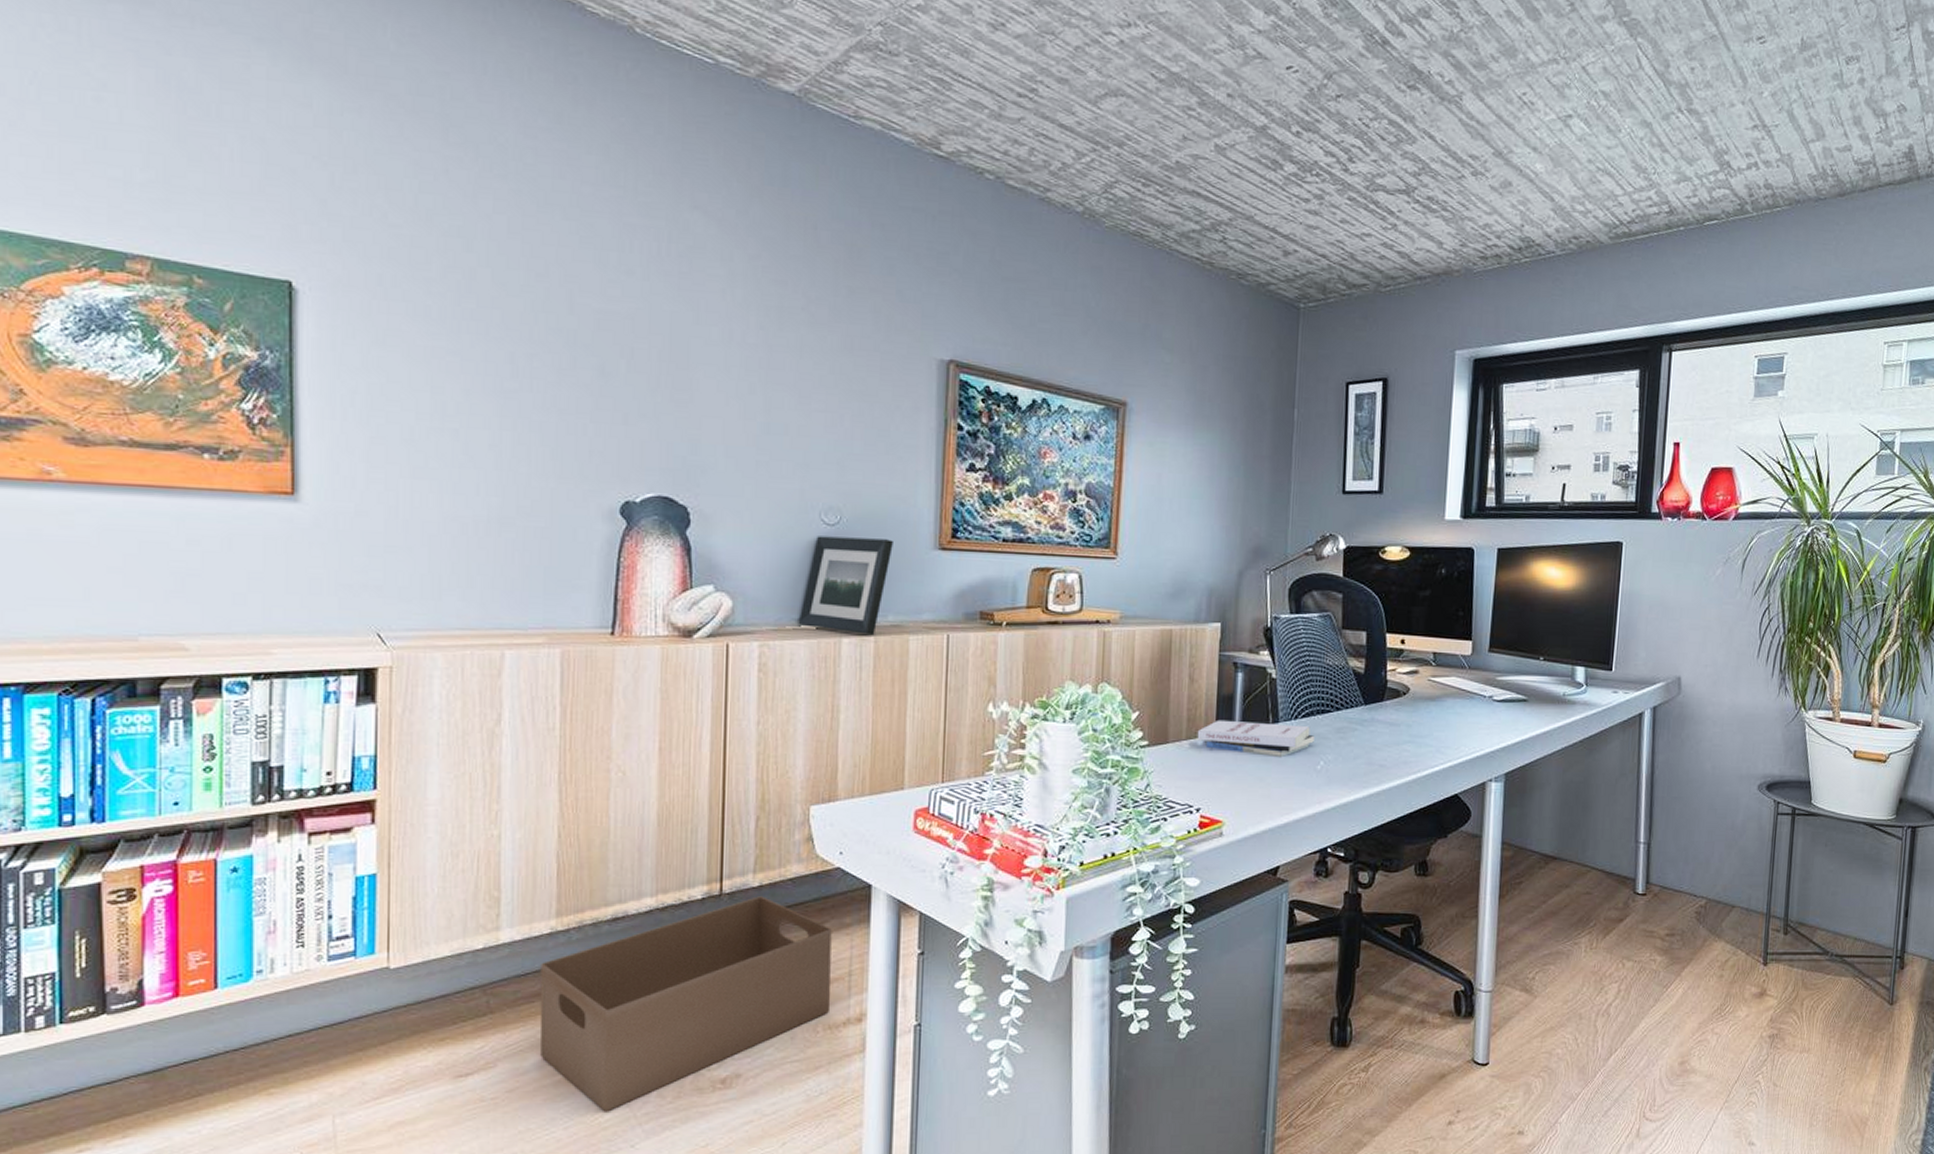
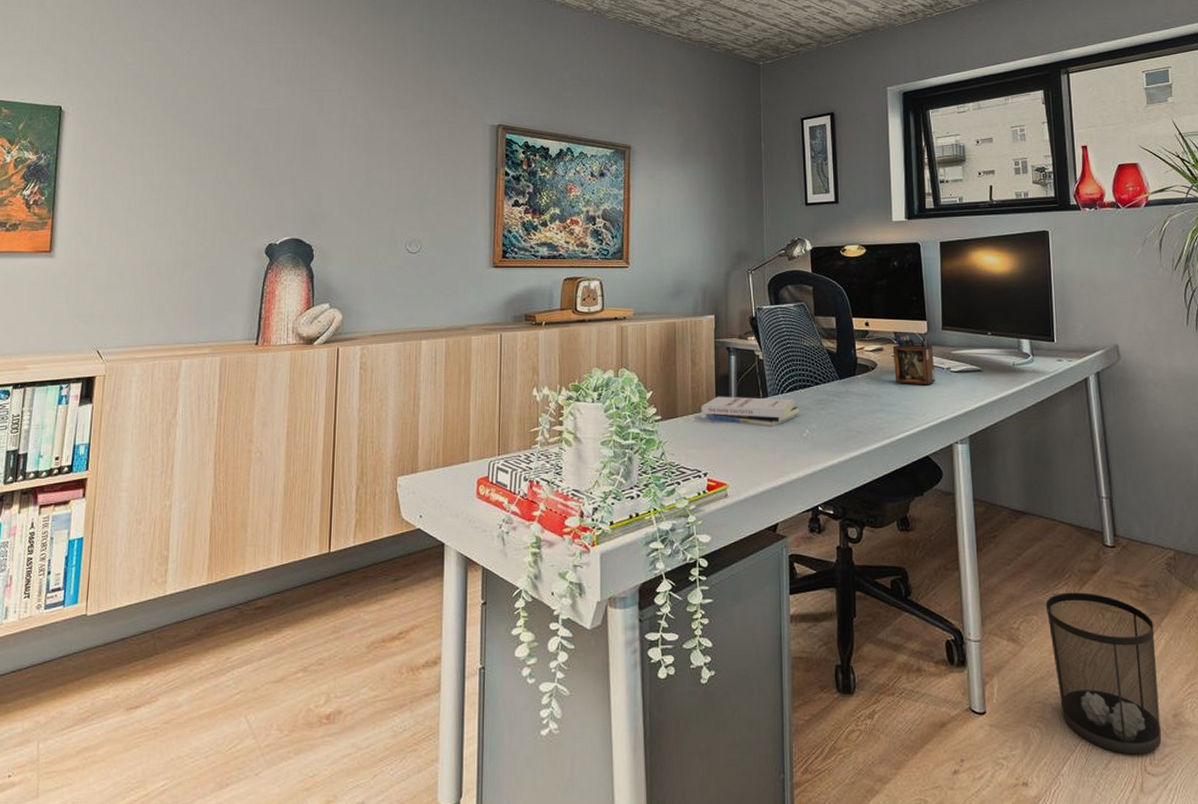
storage basket: present [539,896,832,1112] -> none [191,554,414,743]
picture frame: present [798,536,893,636] -> none [389,262,459,338]
desk organizer: none [1428,652,1476,715] -> present [892,332,935,385]
waste bin: none [1564,941,1674,1102] -> present [1045,592,1162,755]

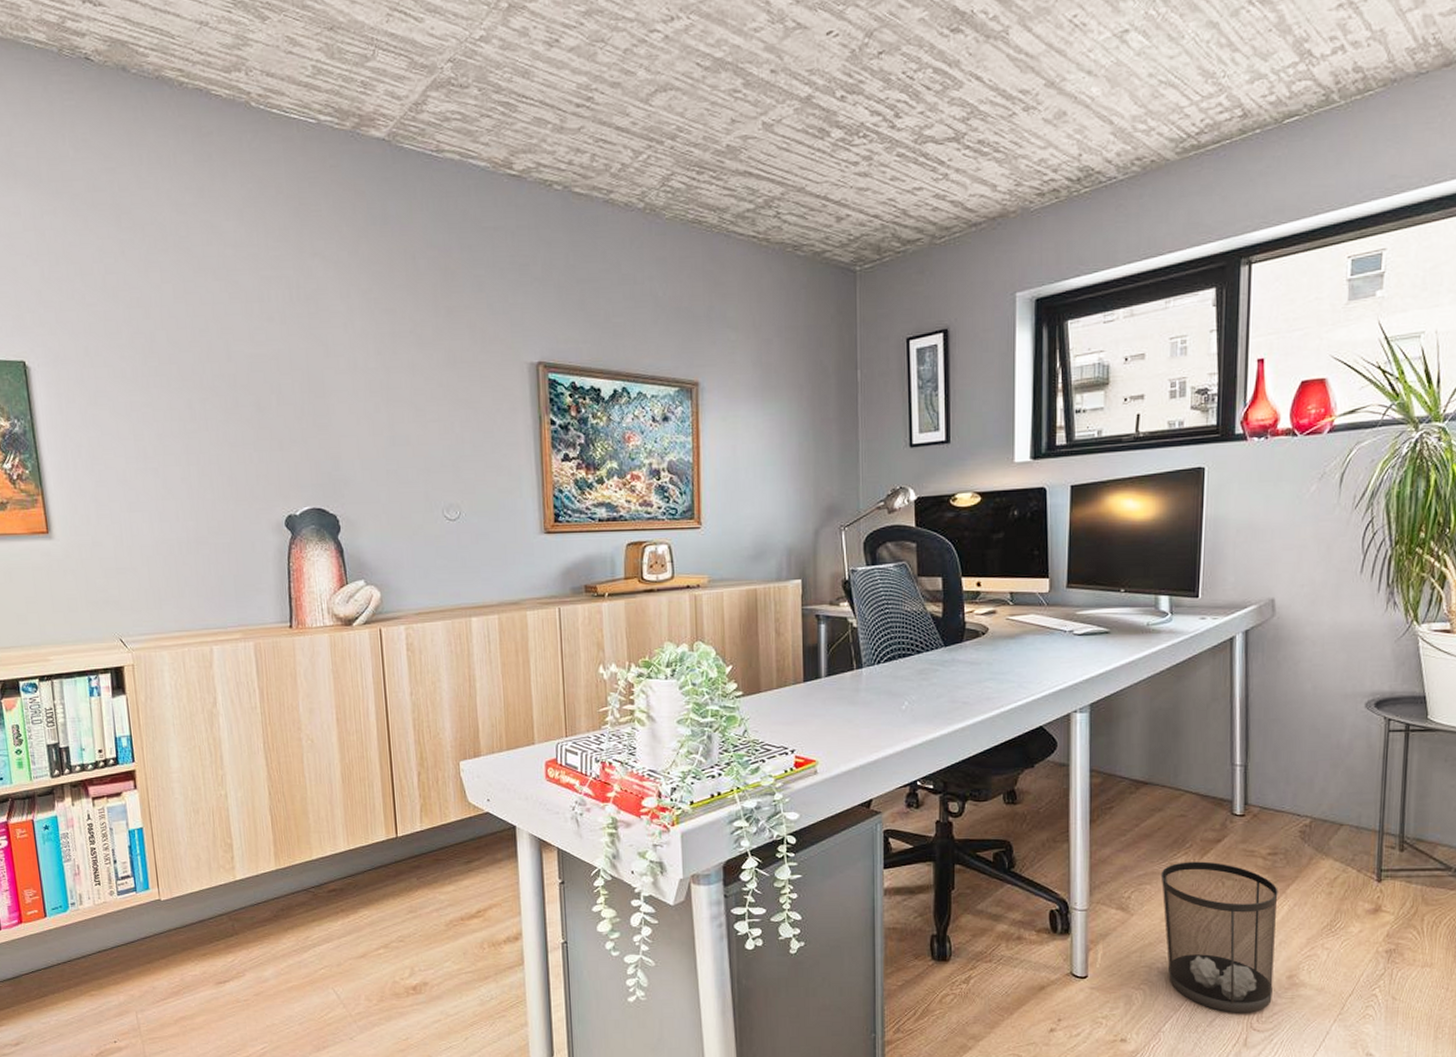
books: present [701,396,799,427] -> none [787,668,897,701]
desk organizer: present [892,332,935,385] -> none [1007,591,1055,651]

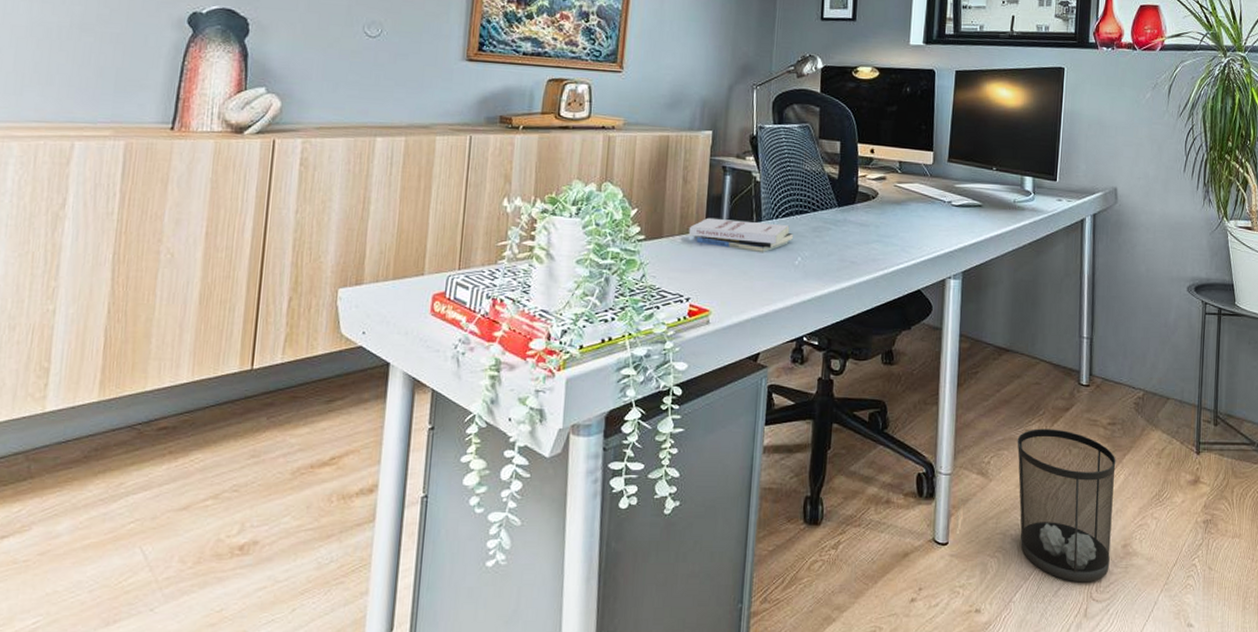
books: none [787,668,897,701] -> present [688,217,793,253]

